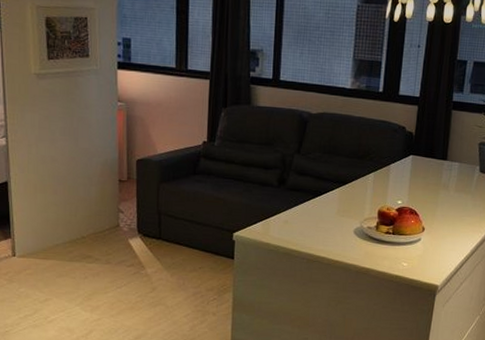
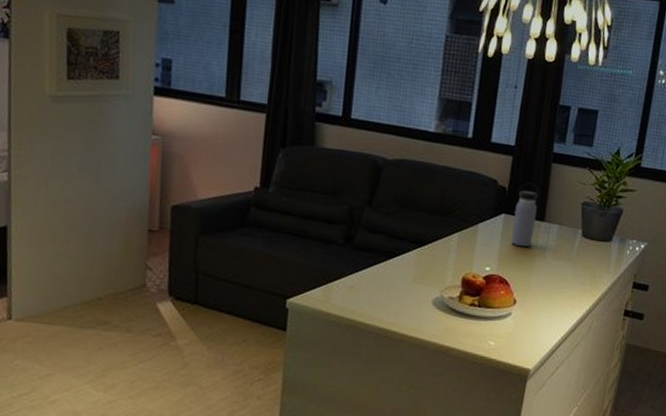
water bottle: none [418,127,441,183] -> present [510,182,539,248]

